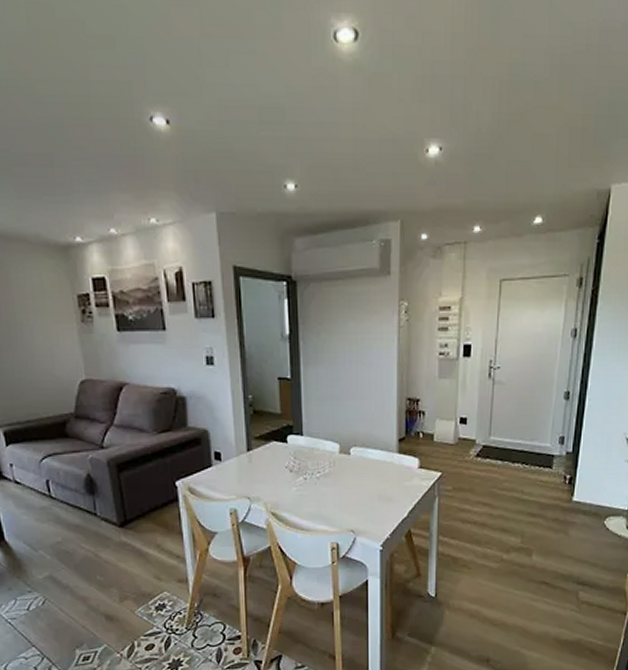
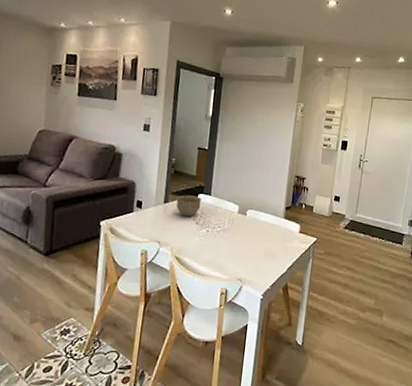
bowl: none [261,438,292,464] -> present [176,195,202,217]

